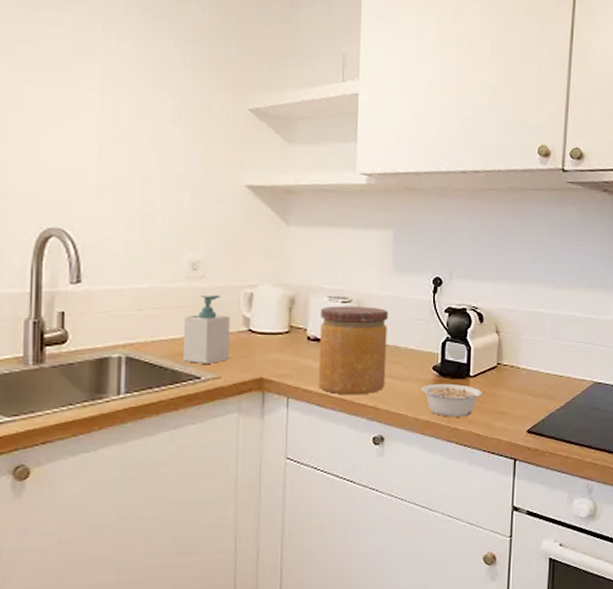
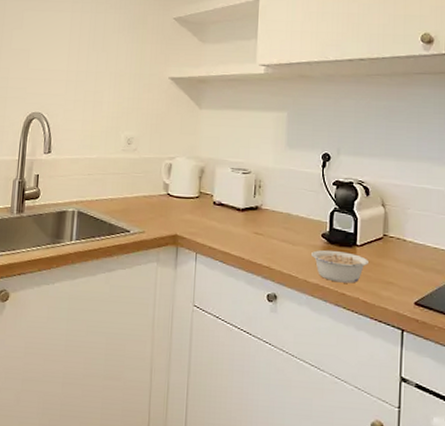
soap bottle: present [183,294,231,365] -> none [118,164,154,221]
jar: present [319,305,388,395] -> none [222,176,282,255]

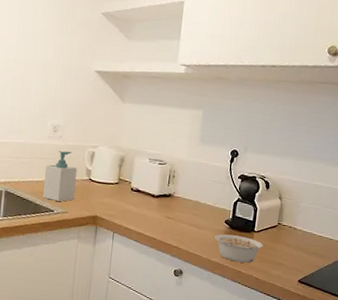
soap bottle: none [118,164,154,221] -> present [43,151,78,202]

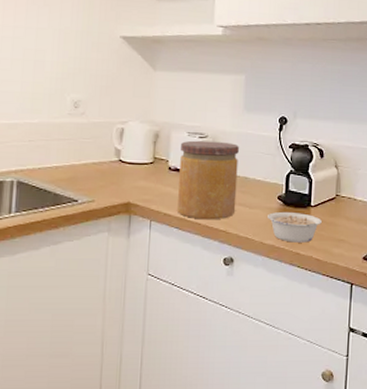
soap bottle: present [43,151,78,202] -> none [64,129,105,190]
jar: none [137,166,193,237] -> present [177,140,239,220]

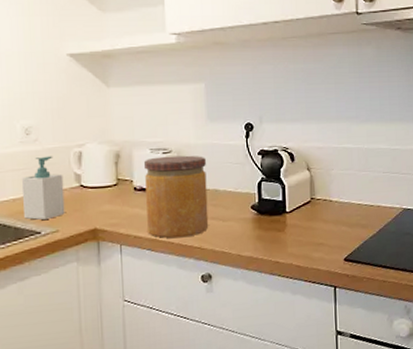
soap bottle: none [64,129,105,190] -> present [21,155,65,221]
legume: present [268,211,322,243] -> none [243,220,299,252]

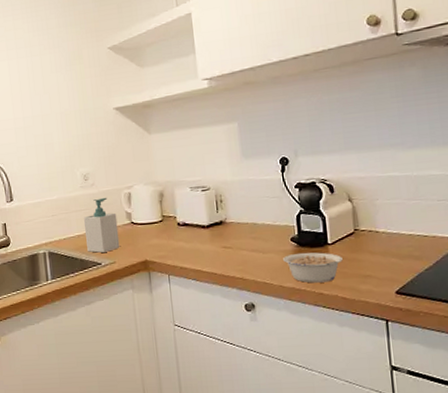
jar: present [144,155,209,238] -> none [185,191,249,270]
legume: none [243,220,299,252] -> present [283,252,343,283]

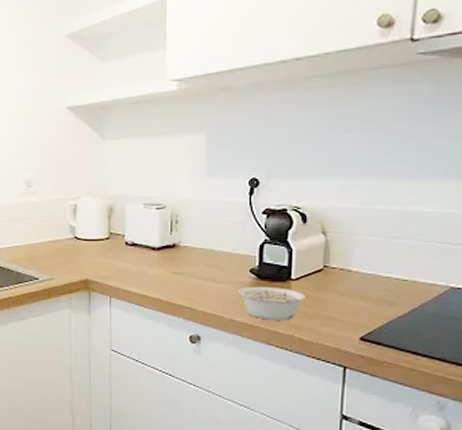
soap bottle: present [83,197,120,253] -> none [22,207,60,268]

